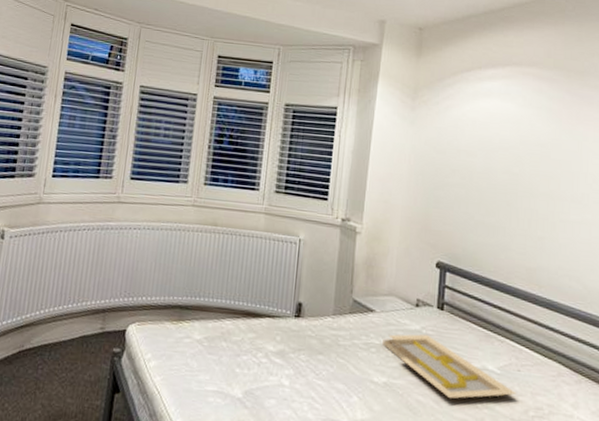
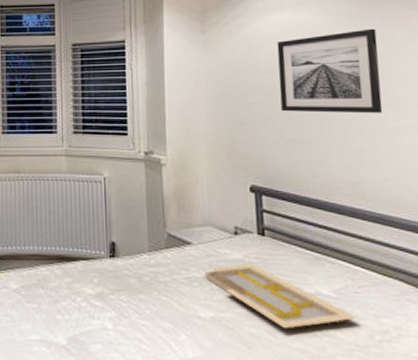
wall art: none [475,125,571,207] -> present [277,28,383,114]

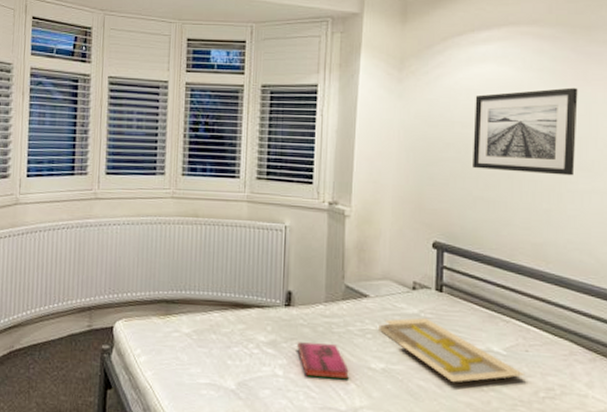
hardback book: none [125,293,179,331] -> present [297,342,349,380]

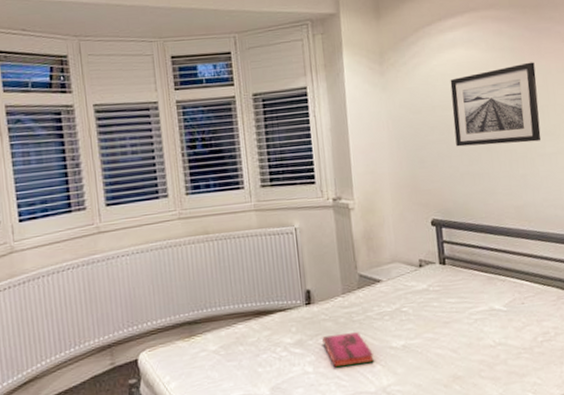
serving tray: present [379,318,526,383] -> none [394,291,525,345]

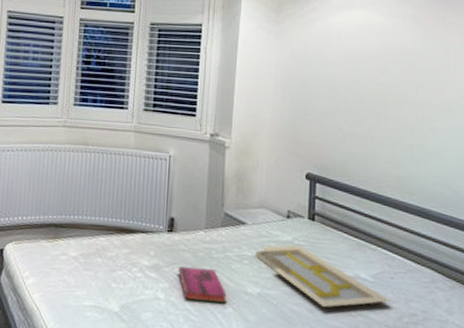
serving tray: none [394,291,525,345] -> present [255,245,391,308]
wall art: present [450,62,541,147] -> none [343,33,438,115]

